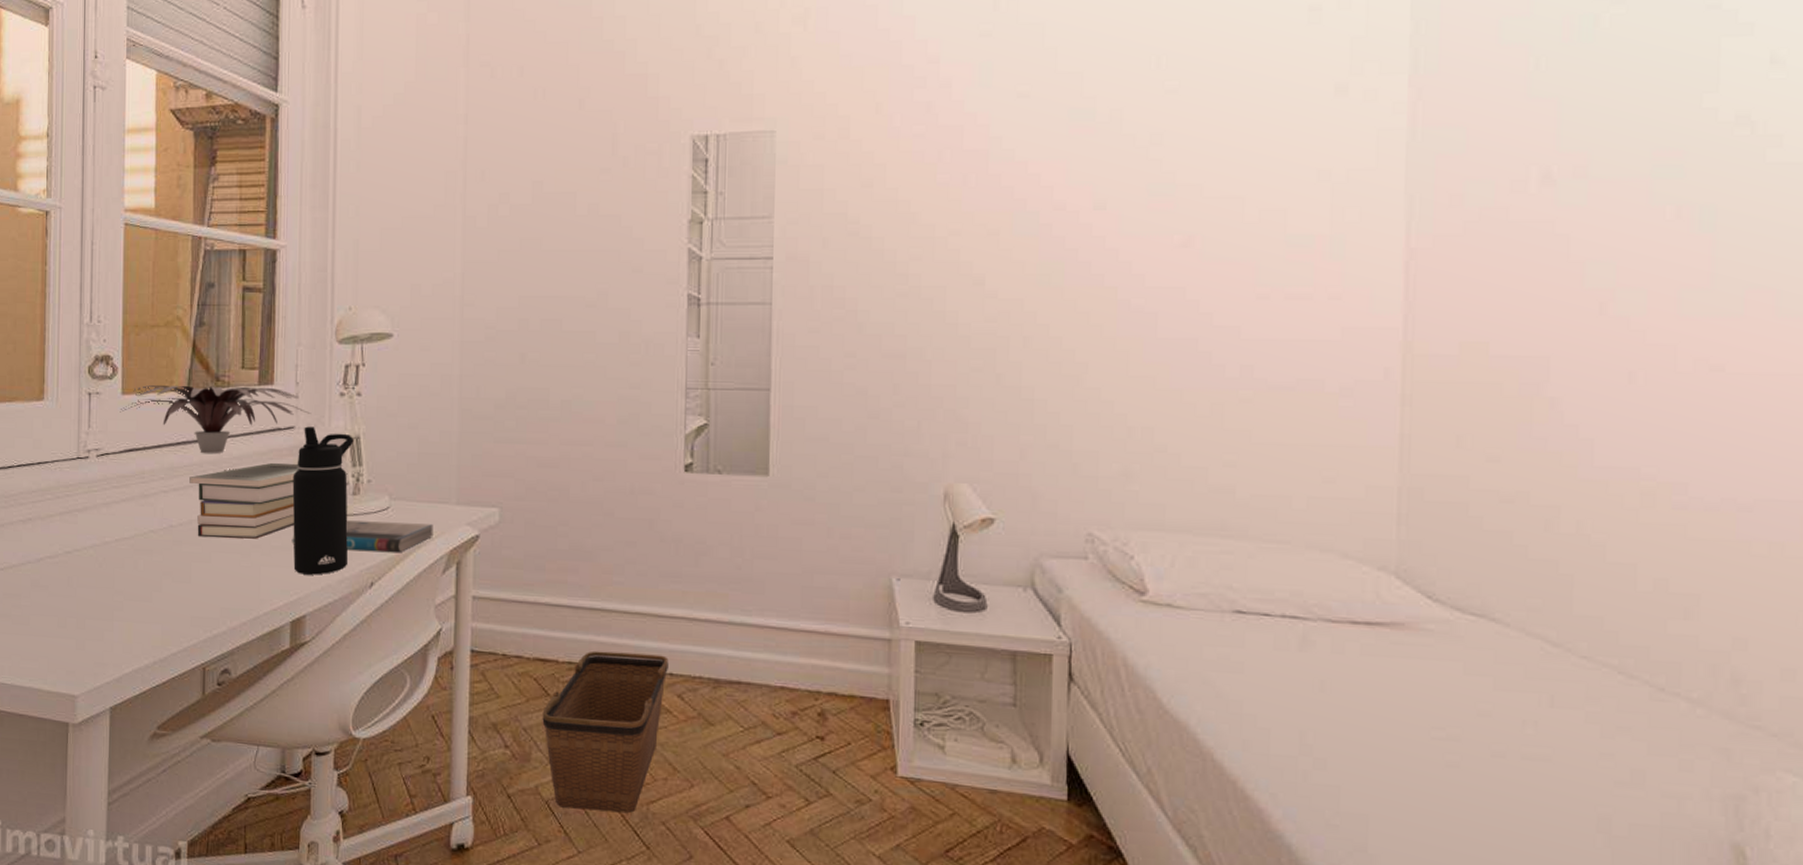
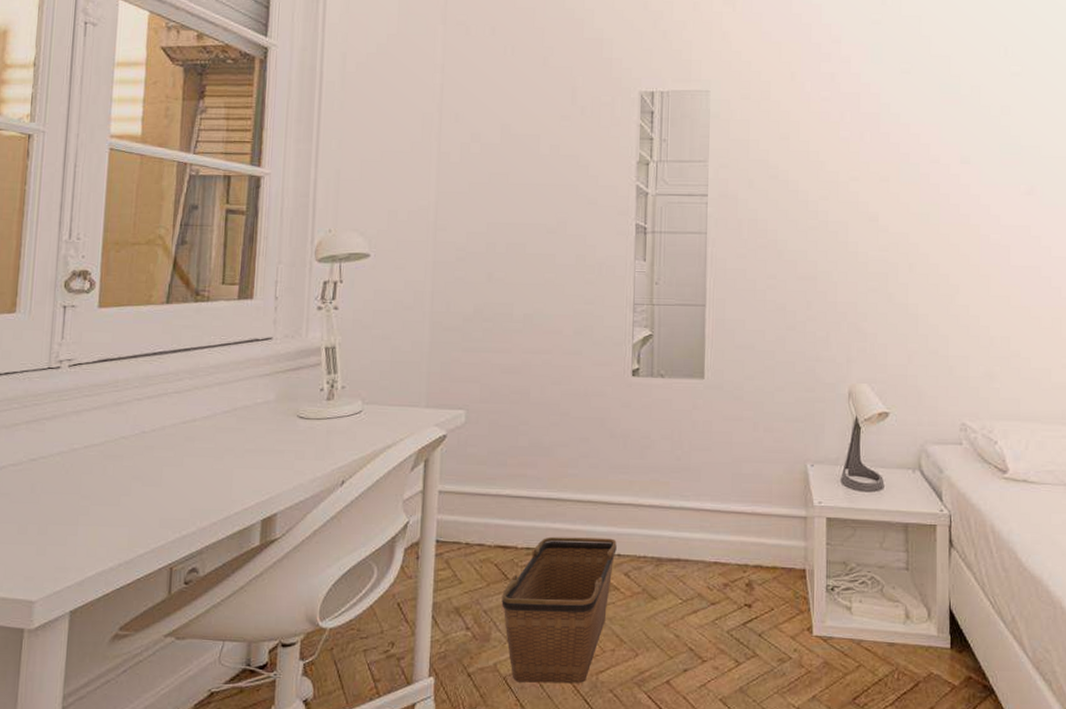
plant: present [120,384,312,454] -> none [95,298,290,364]
books: present [189,462,299,539] -> none [164,371,275,443]
book: present [291,520,433,552] -> none [265,424,404,452]
water bottle: present [292,426,354,575] -> none [266,337,330,475]

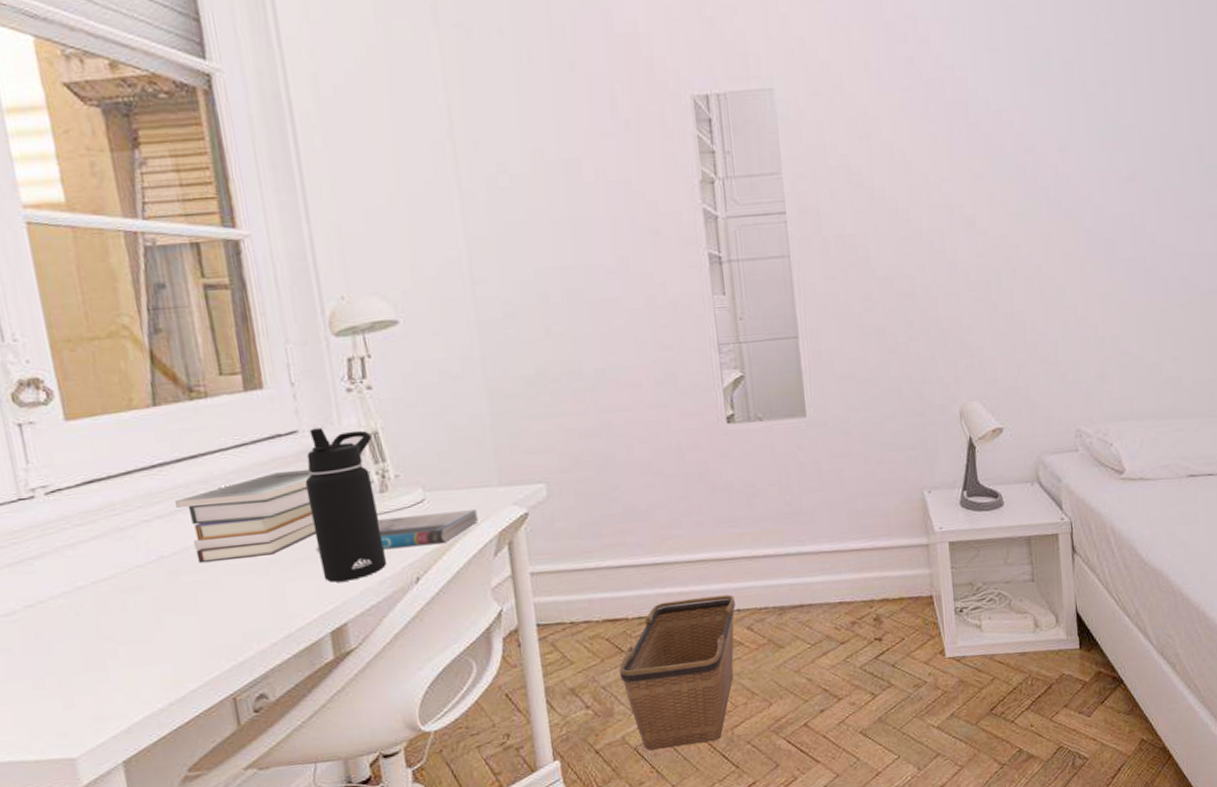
books: none [164,371,275,443] -> present [175,470,317,564]
book: none [265,424,404,452] -> present [315,509,478,554]
water bottle: none [266,337,330,475] -> present [305,428,387,583]

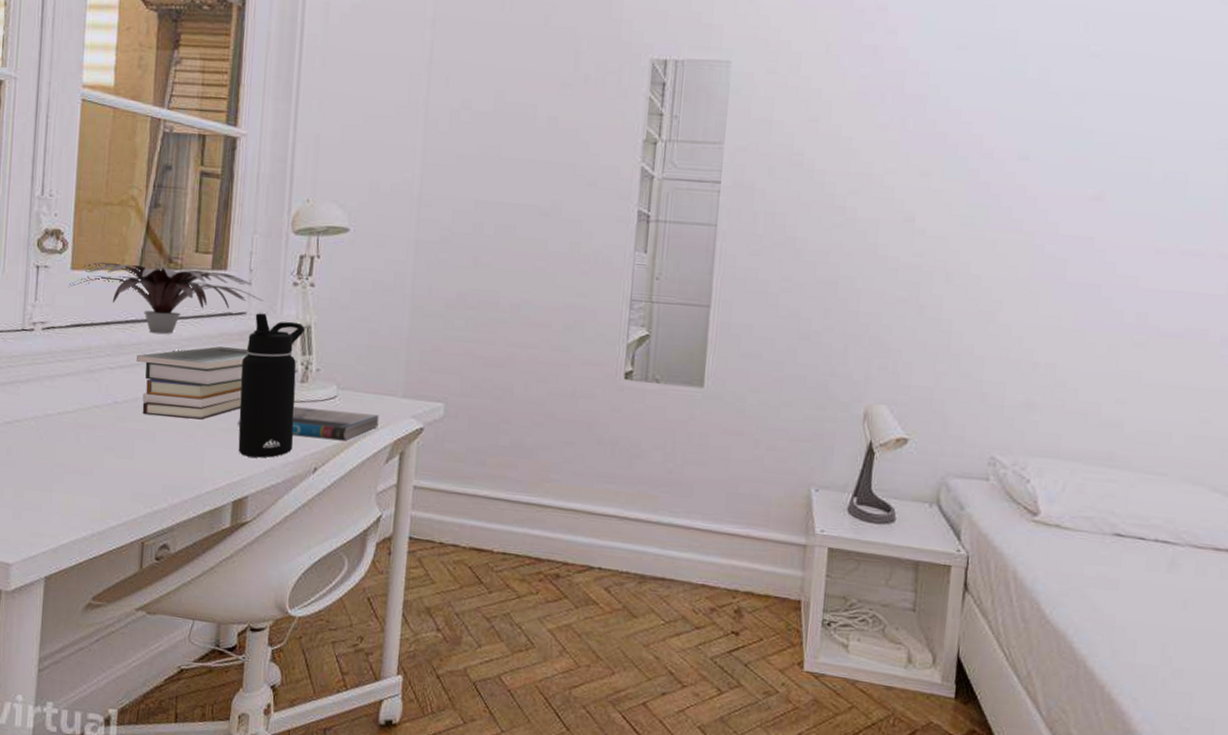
plant: none [66,392,316,474] -> present [68,262,264,335]
bicycle basket: present [619,594,736,750] -> none [474,543,598,697]

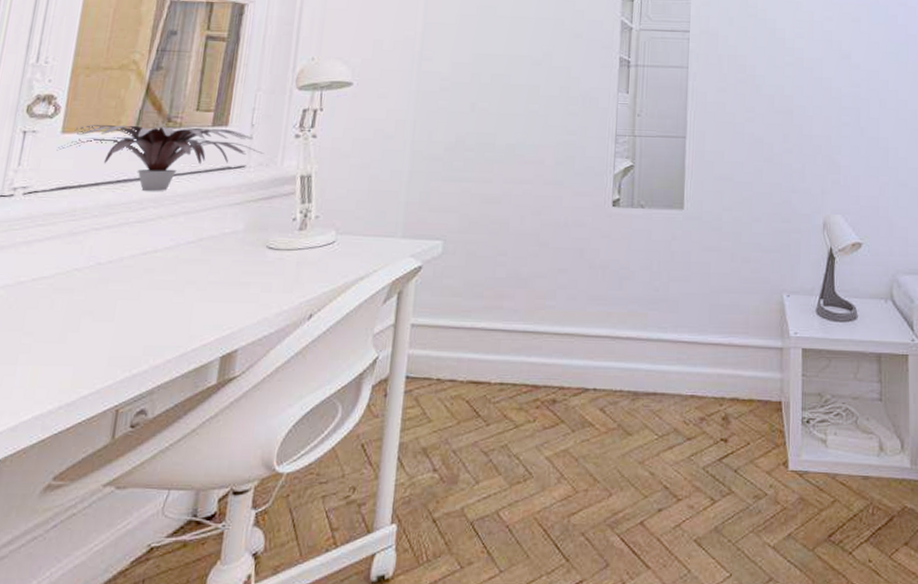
books: present [137,346,249,420] -> none [125,199,246,275]
book: present [237,406,379,440] -> none [230,254,378,284]
water bottle: present [238,313,305,458] -> none [229,165,305,309]

